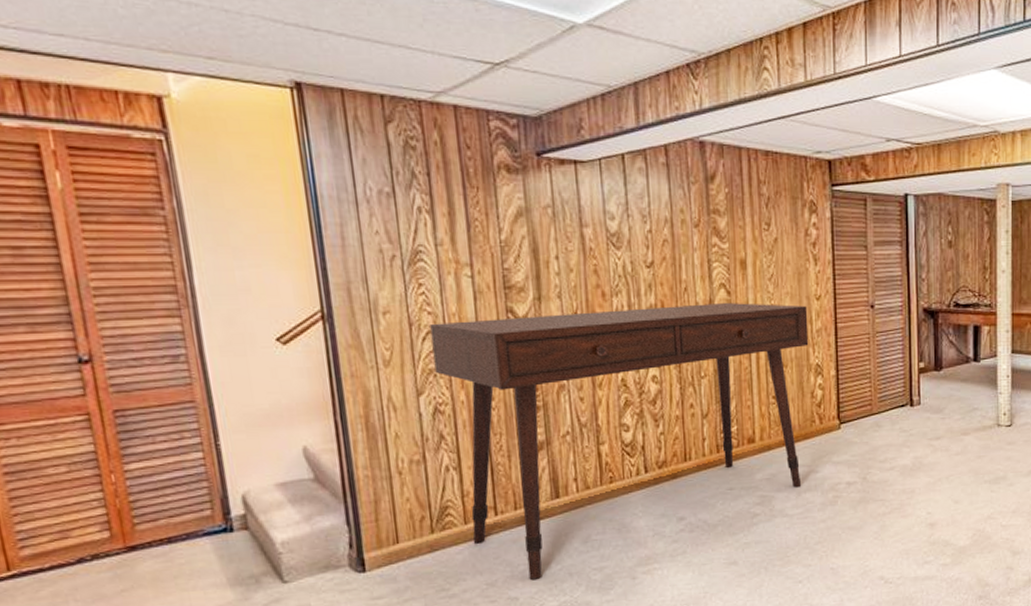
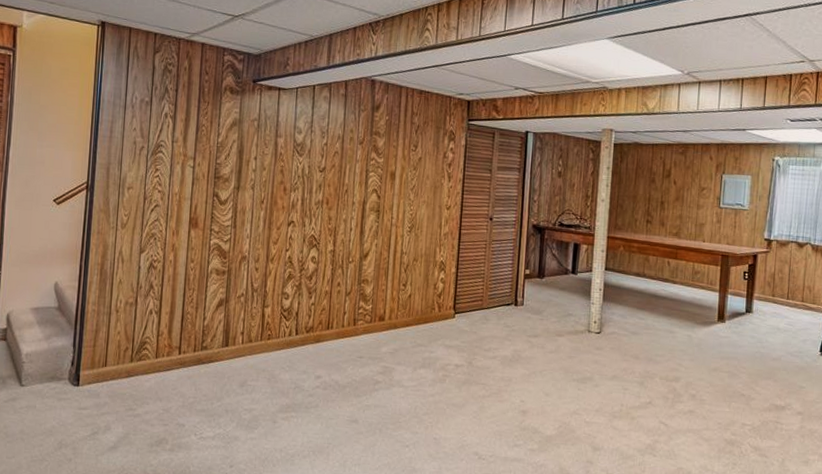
desk: present [430,303,809,580] -> none [156,199,439,411]

